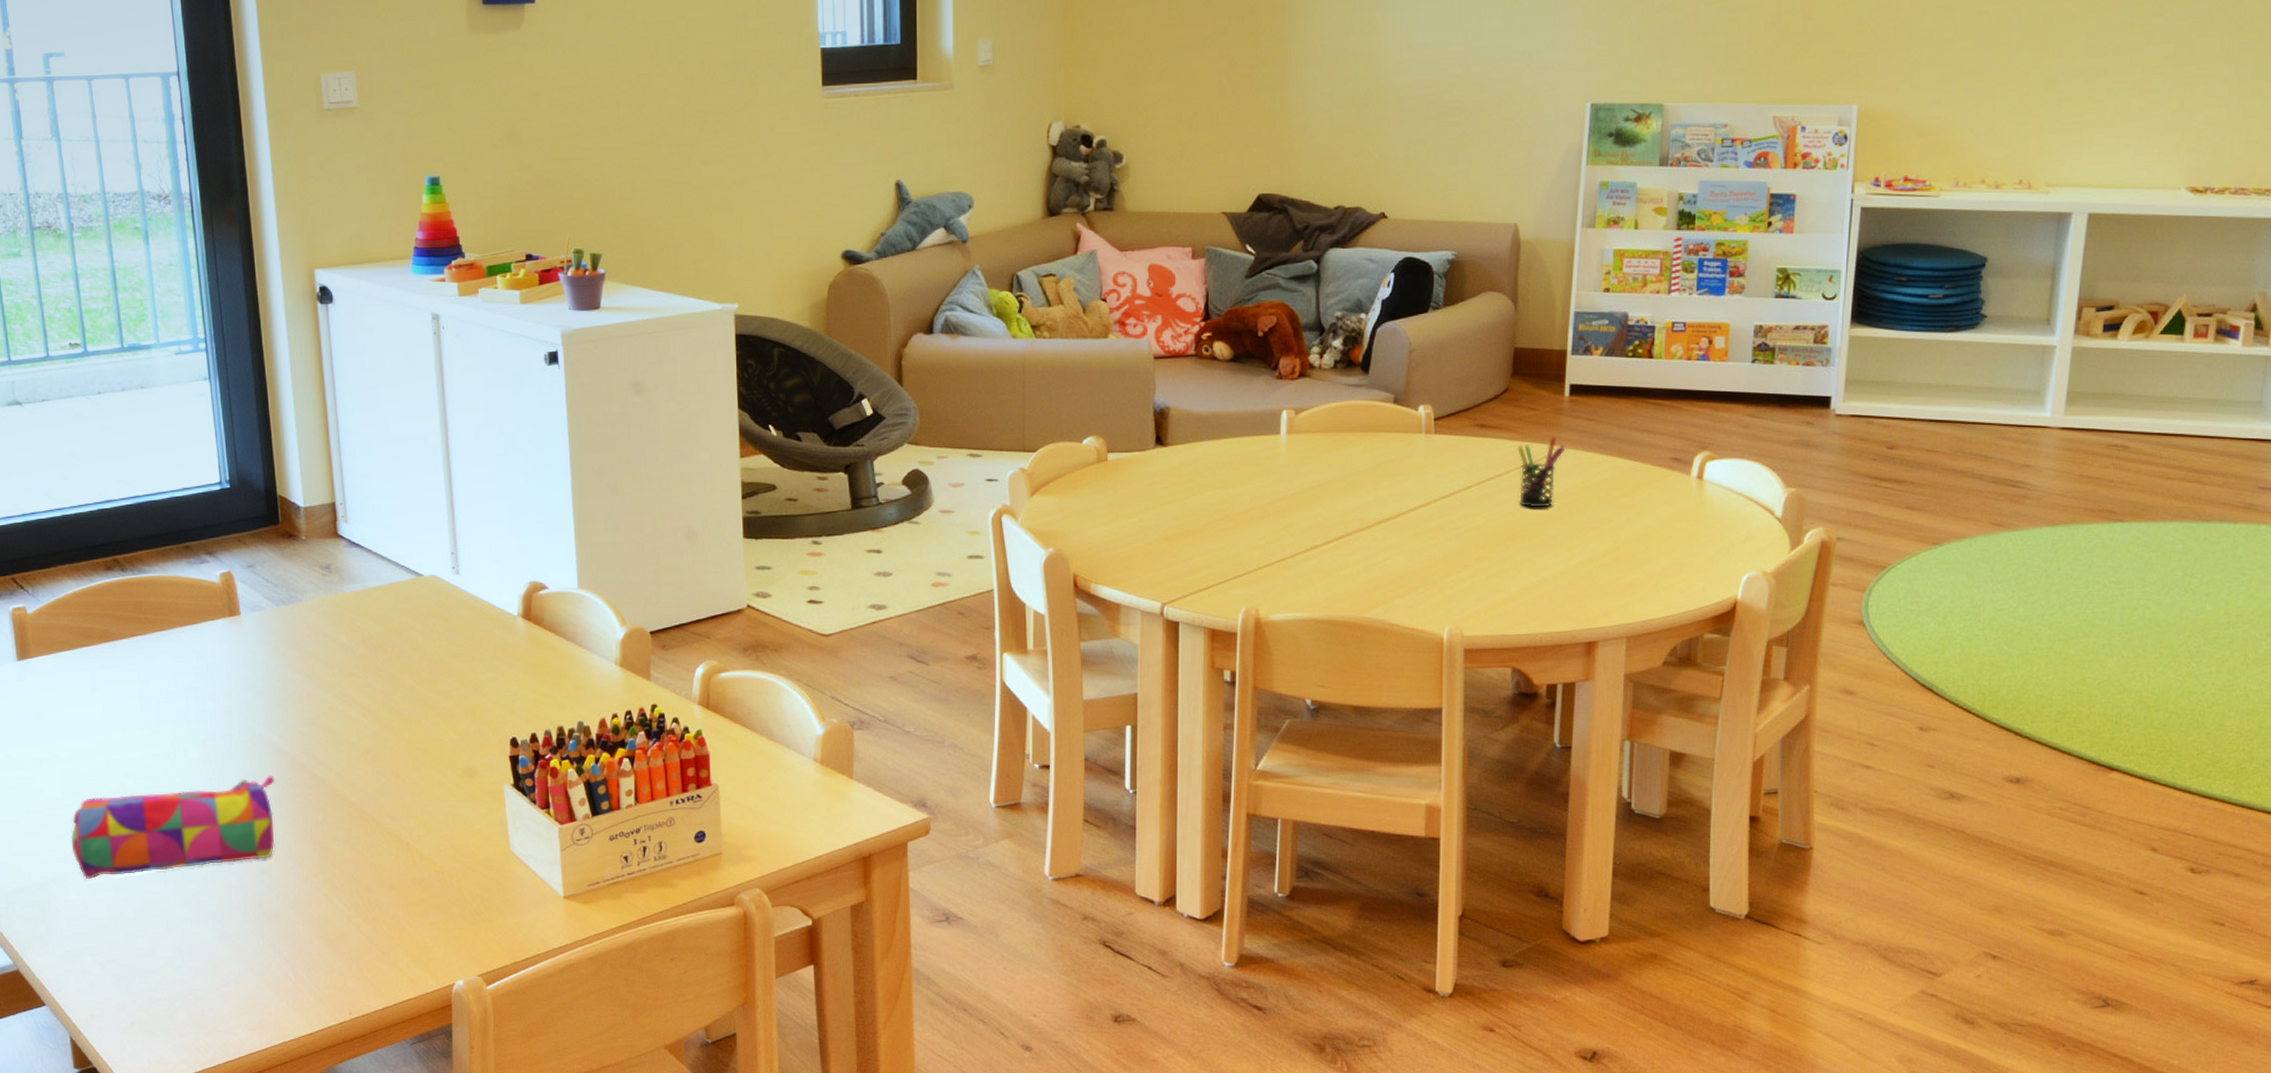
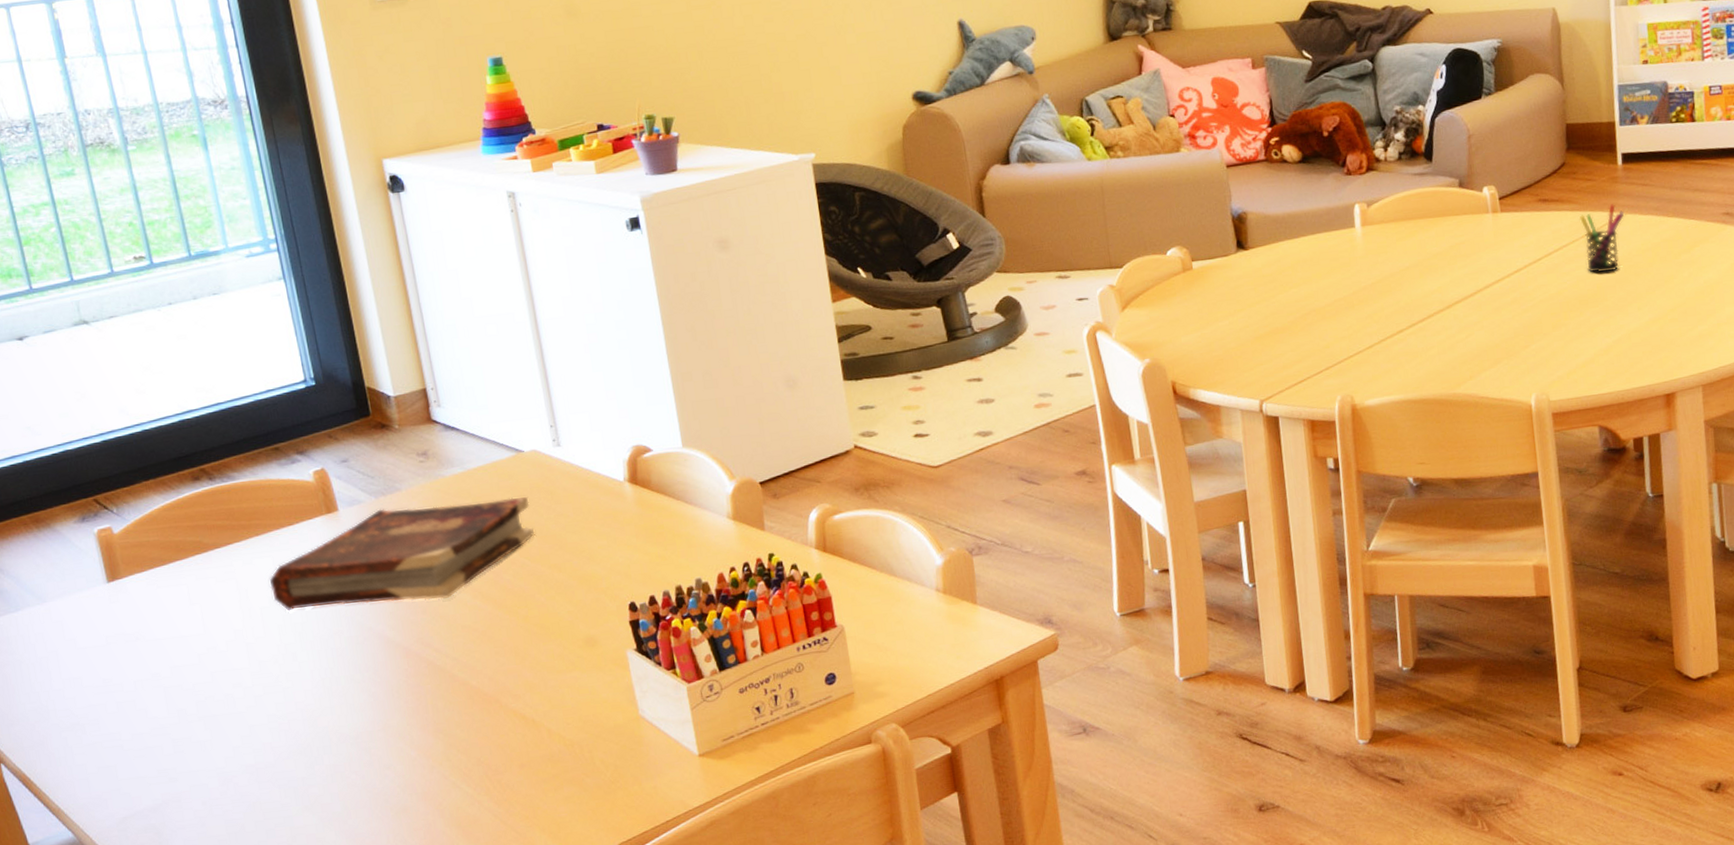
pencil case: present [71,775,275,880] -> none [180,668,396,797]
book: none [169,617,425,714] -> present [269,497,534,611]

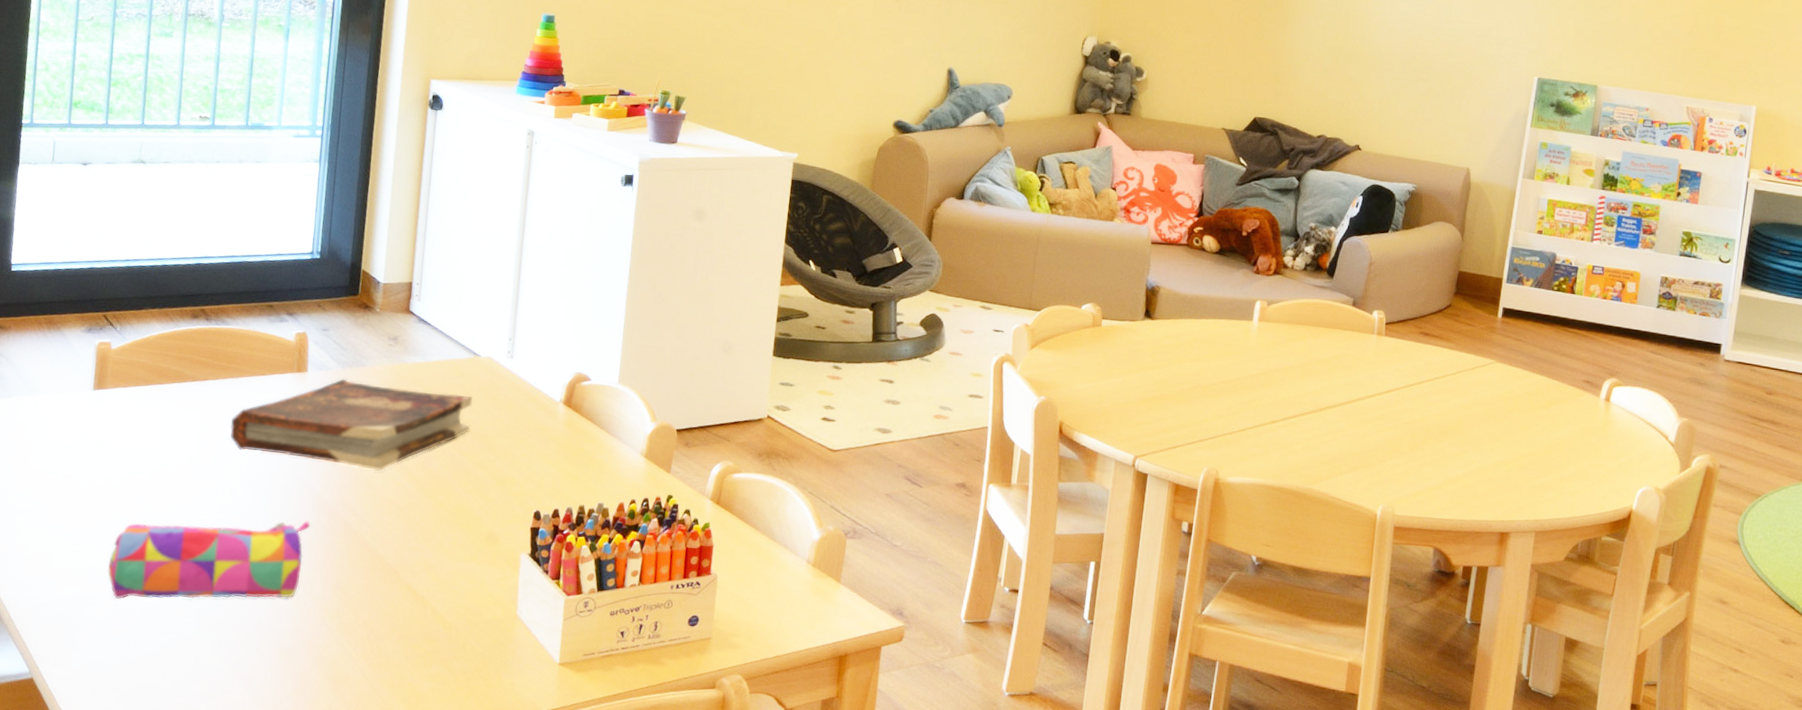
pencil case: none [180,668,396,797] -> present [107,521,311,600]
pen holder: present [1580,204,1625,273] -> none [1452,350,1495,411]

